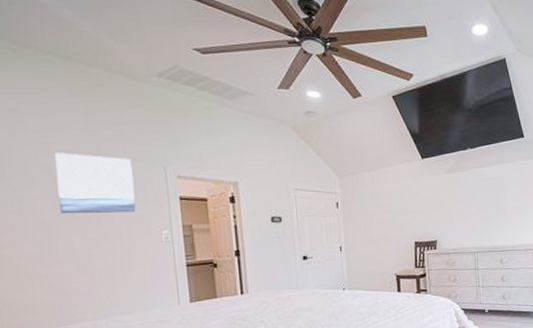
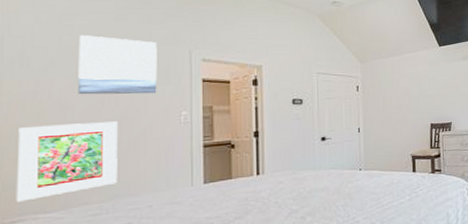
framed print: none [9,241,108,319] -> present [16,121,118,202]

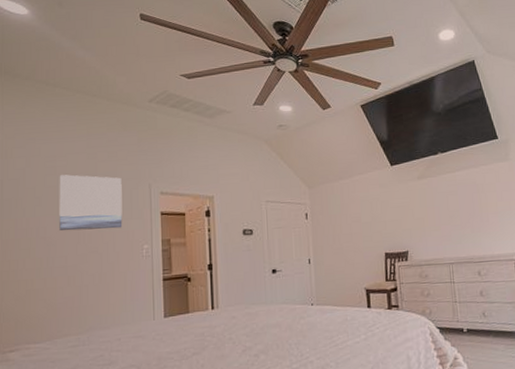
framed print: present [16,121,118,202] -> none [13,256,91,332]

